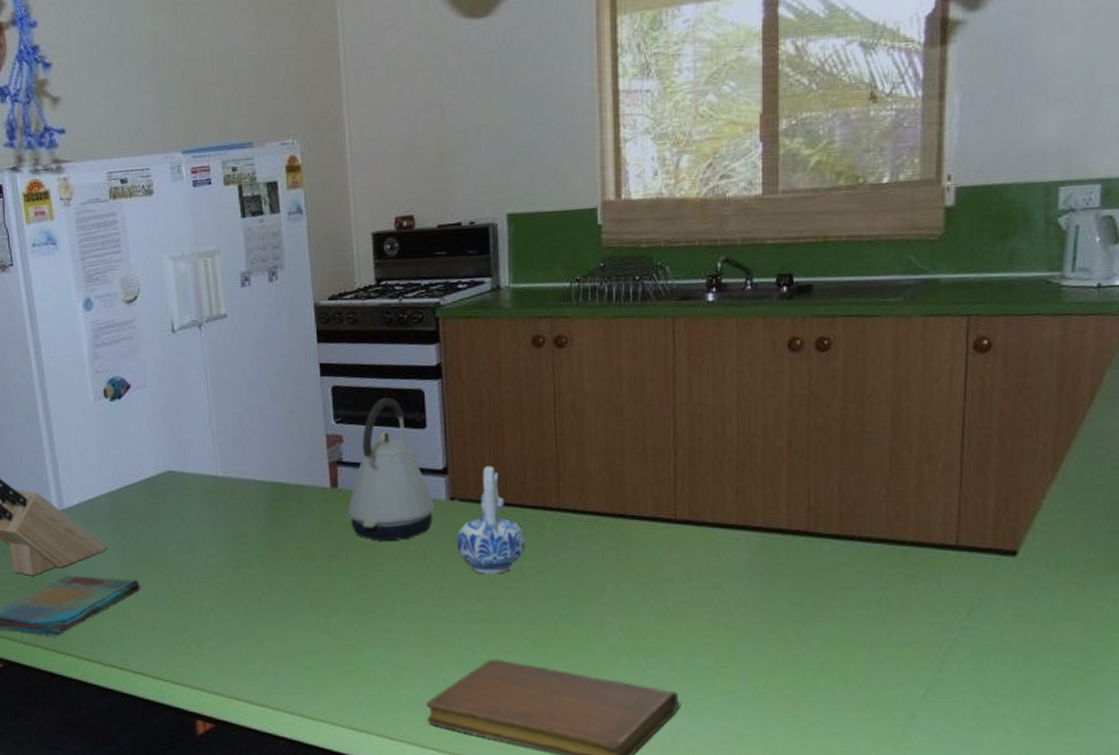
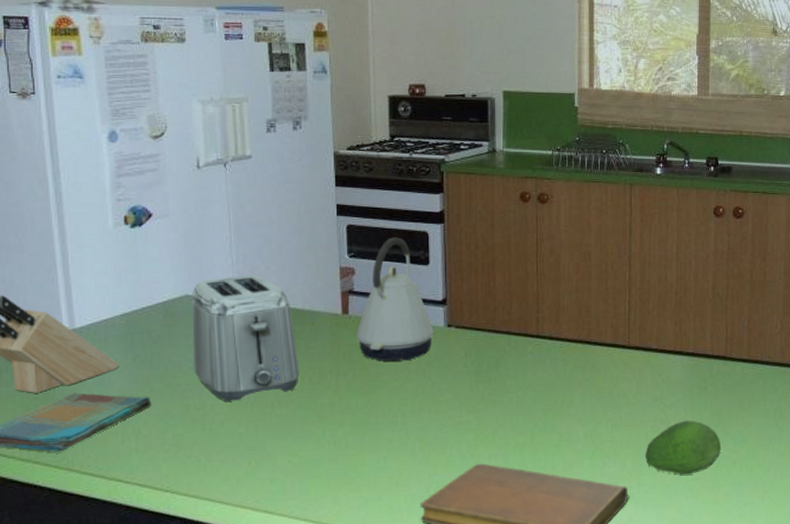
toaster: none [173,447,288,586] -> present [192,276,300,403]
ceramic pitcher: present [456,466,526,574] -> none [451,298,510,391]
fruit: none [699,612,804,680] -> present [644,420,722,475]

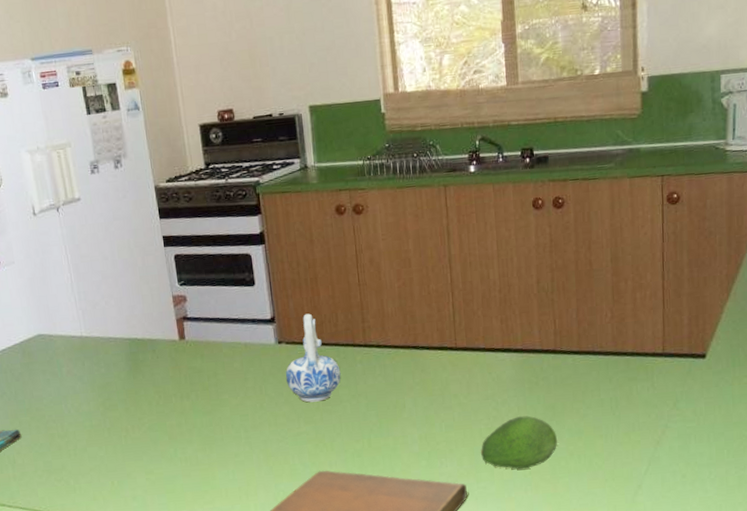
toaster: present [192,276,300,403] -> none [43,311,148,430]
kettle: present [357,237,434,361] -> none [194,262,266,382]
ceramic pitcher: none [451,298,510,391] -> present [285,313,341,403]

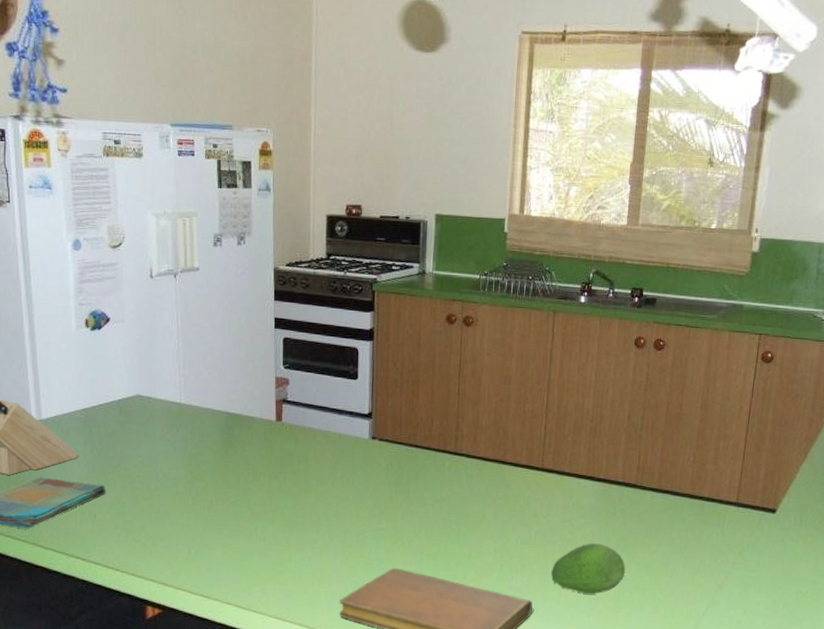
ceramic pitcher: present [285,313,341,403] -> none [374,414,428,501]

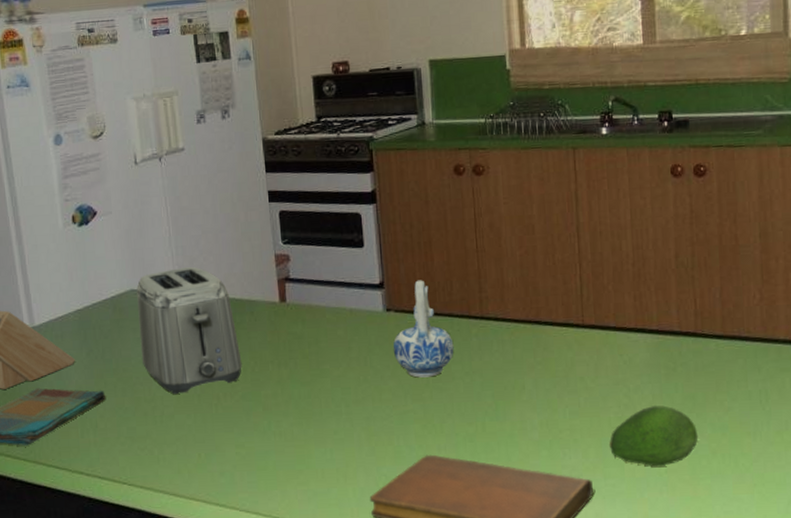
toaster: none [142,380,236,495] -> present [136,267,242,395]
ceramic pitcher: none [374,414,428,501] -> present [393,280,454,378]

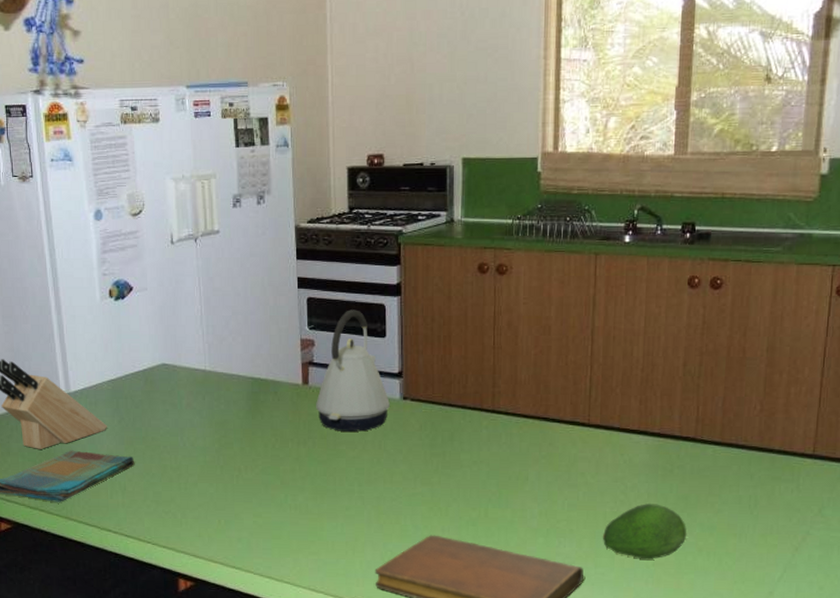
toaster: present [136,267,242,395] -> none [168,346,264,465]
kettle: none [295,220,373,350] -> present [316,309,390,432]
ceramic pitcher: present [393,280,454,378] -> none [406,372,465,464]

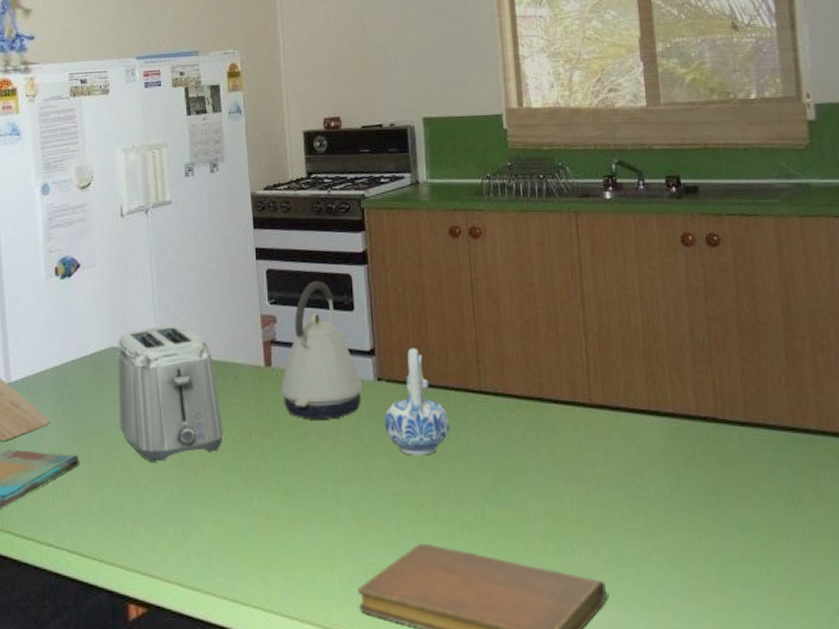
toaster: none [168,346,264,465] -> present [117,326,224,463]
ceramic pitcher: none [406,372,465,464] -> present [384,348,450,456]
fruit: present [602,504,687,559] -> none [622,499,724,570]

